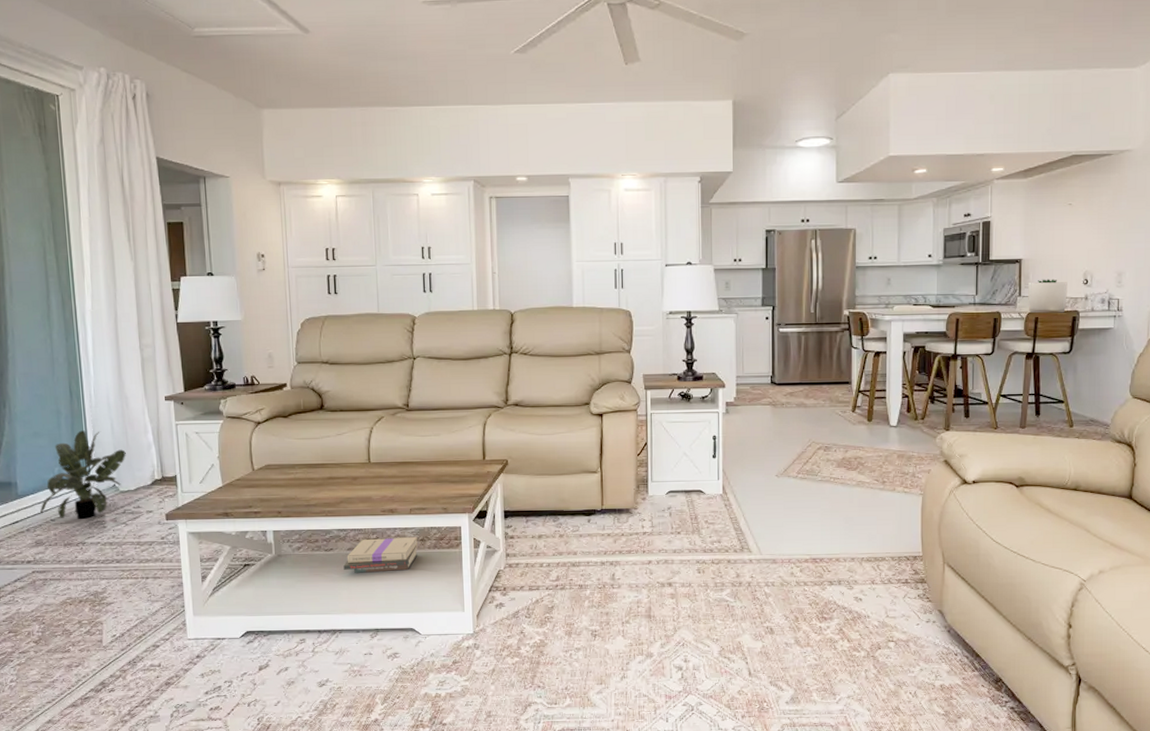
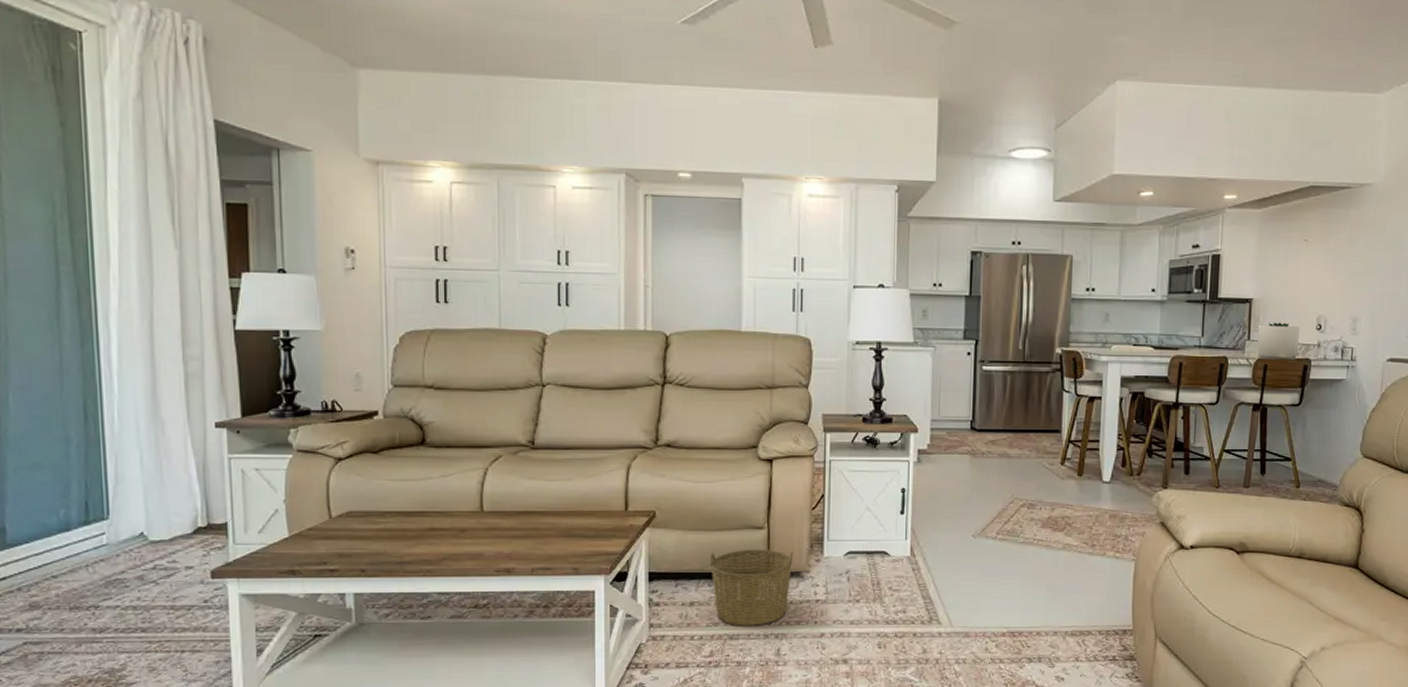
potted plant: present [40,430,126,519] -> none [37,463,159,576]
books: present [343,536,419,573] -> none [444,602,541,646]
basket: none [554,489,623,555] -> present [710,549,794,626]

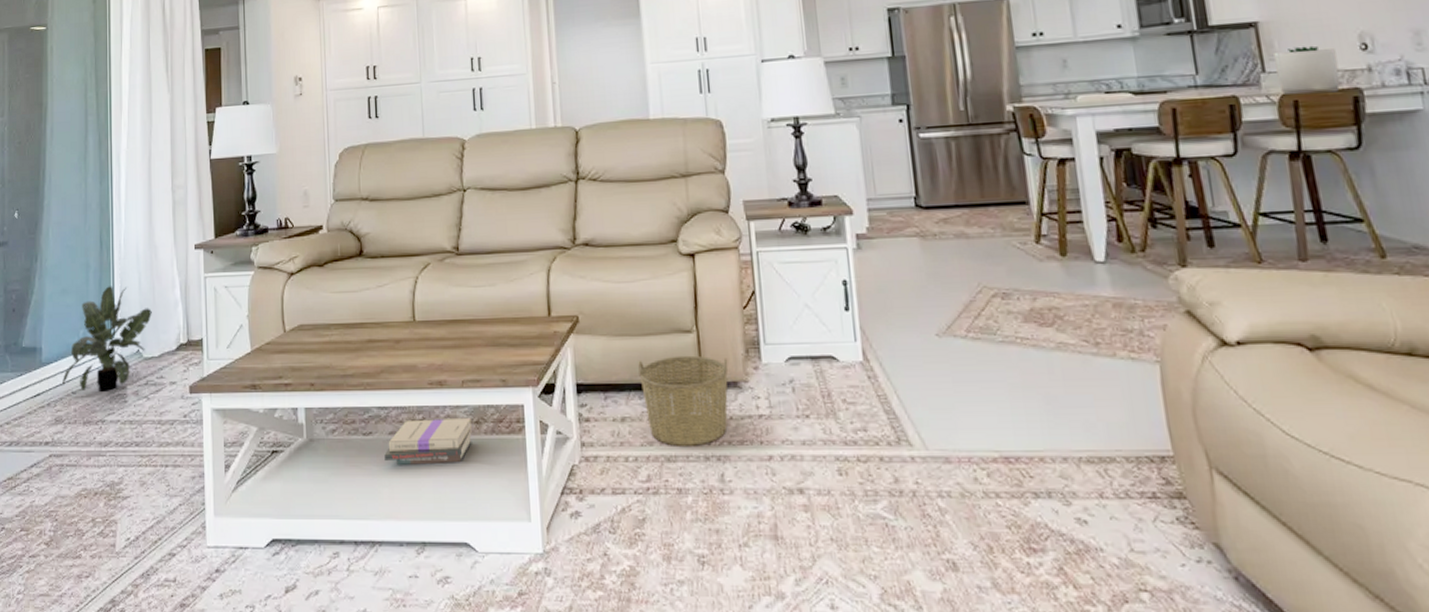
potted plant: none [37,463,159,576] -> present [62,286,152,391]
books: none [444,602,541,646] -> present [384,417,473,465]

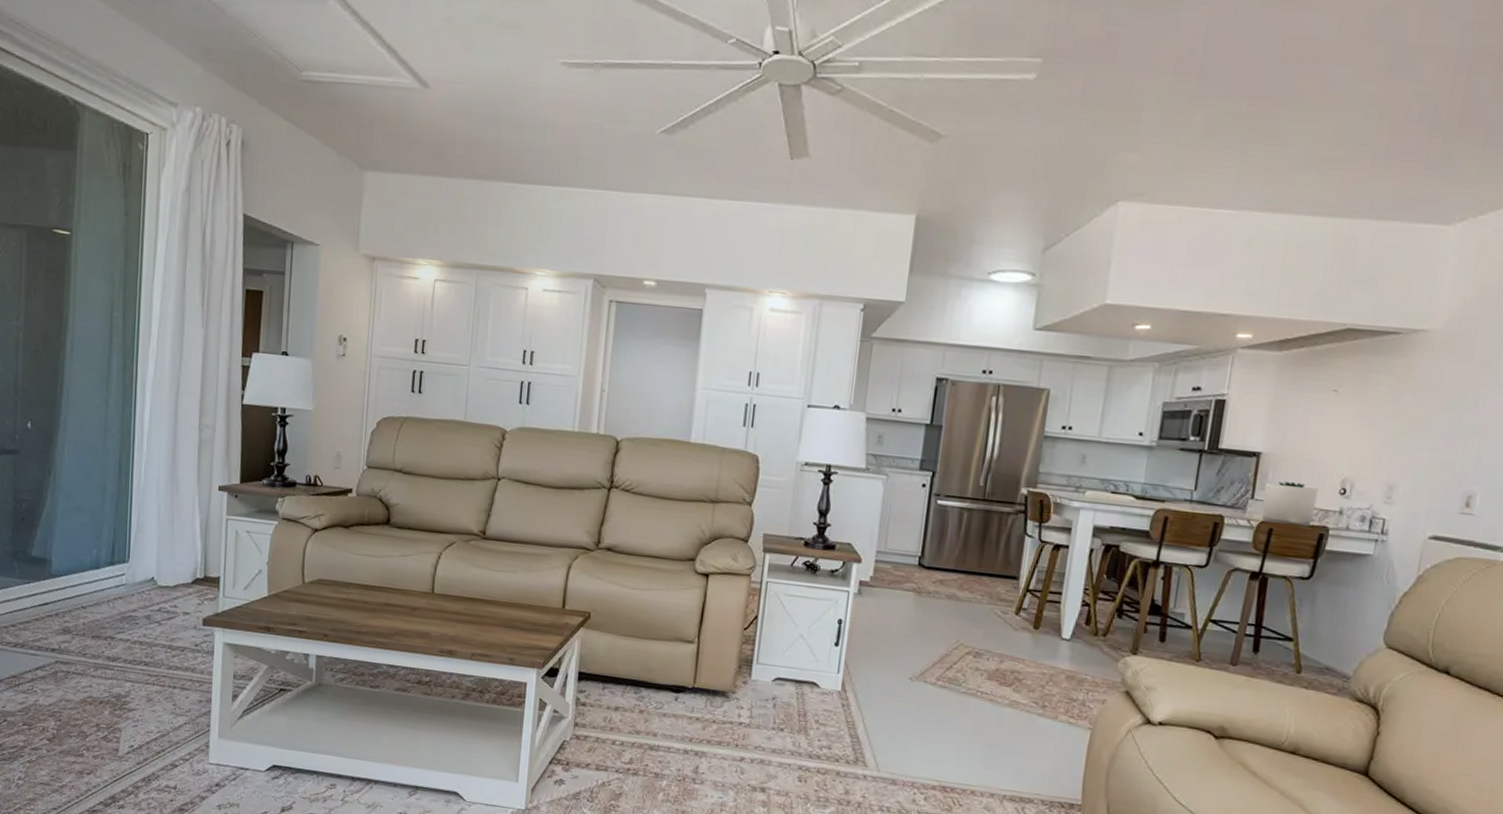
potted plant: present [62,286,152,391] -> none [72,512,170,611]
books: present [384,417,473,465] -> none [388,681,477,724]
basket: present [638,355,728,446] -> none [638,660,721,741]

